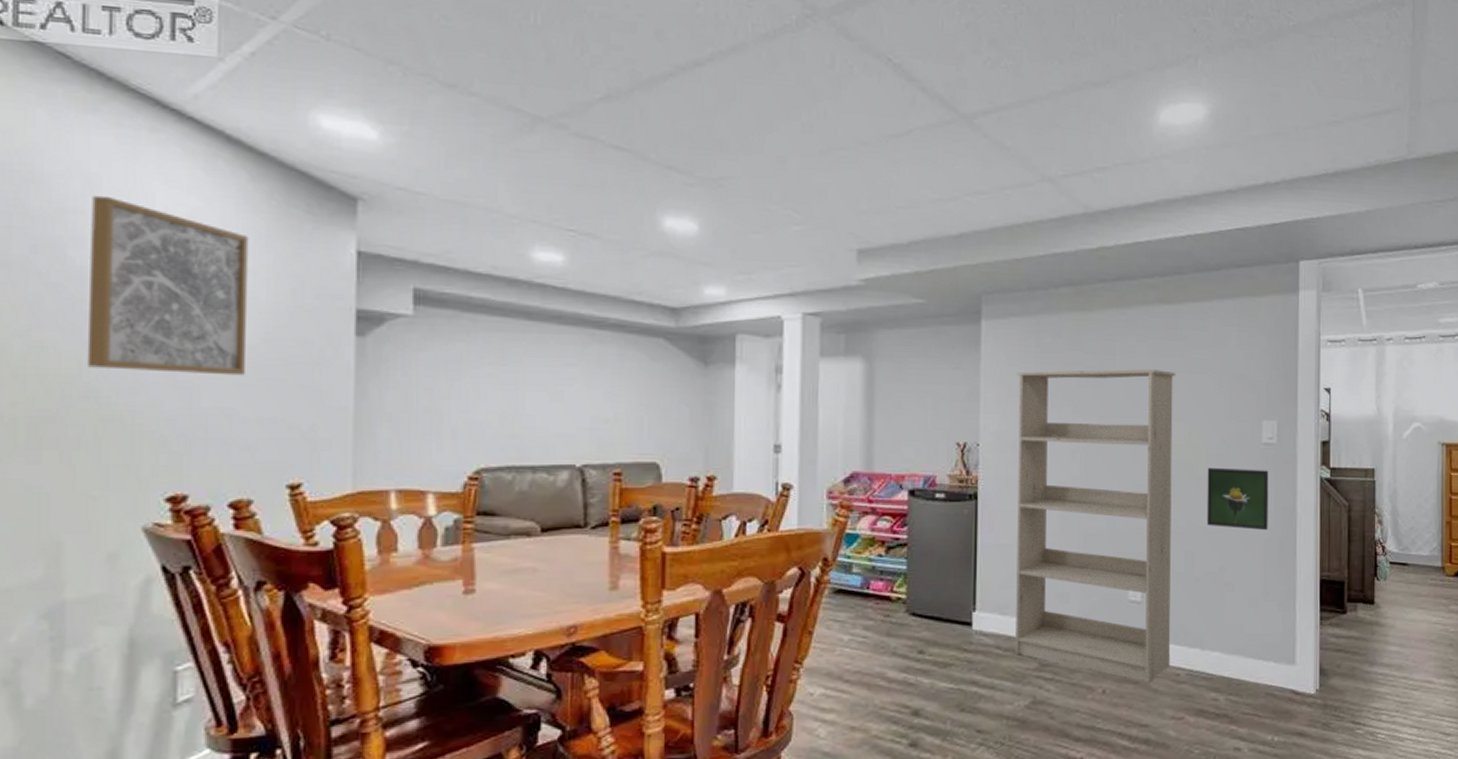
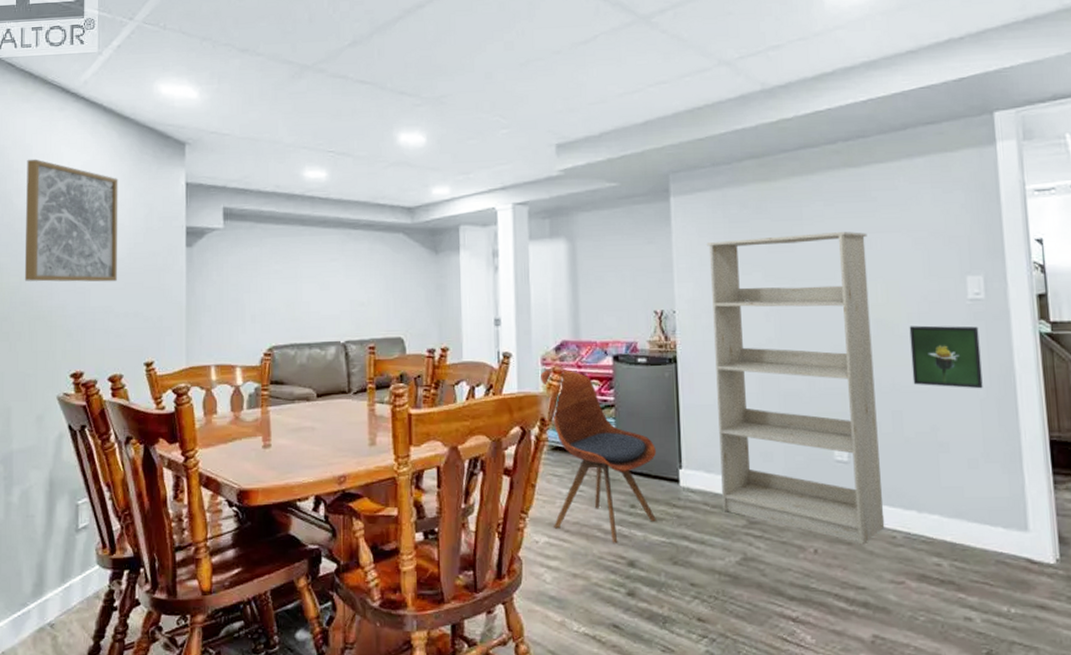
dining chair: none [825,503,949,693] -> present [541,368,656,544]

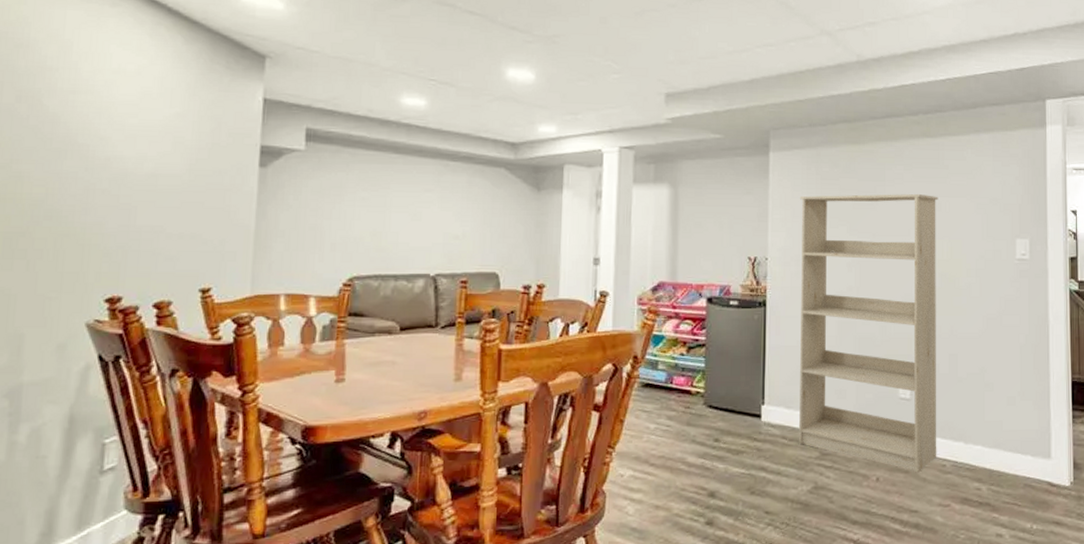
wall art: present [24,159,118,282] -> none [52,56,181,200]
dining chair: present [541,368,656,544] -> none [636,308,741,476]
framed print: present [909,325,983,389] -> none [968,280,1023,337]

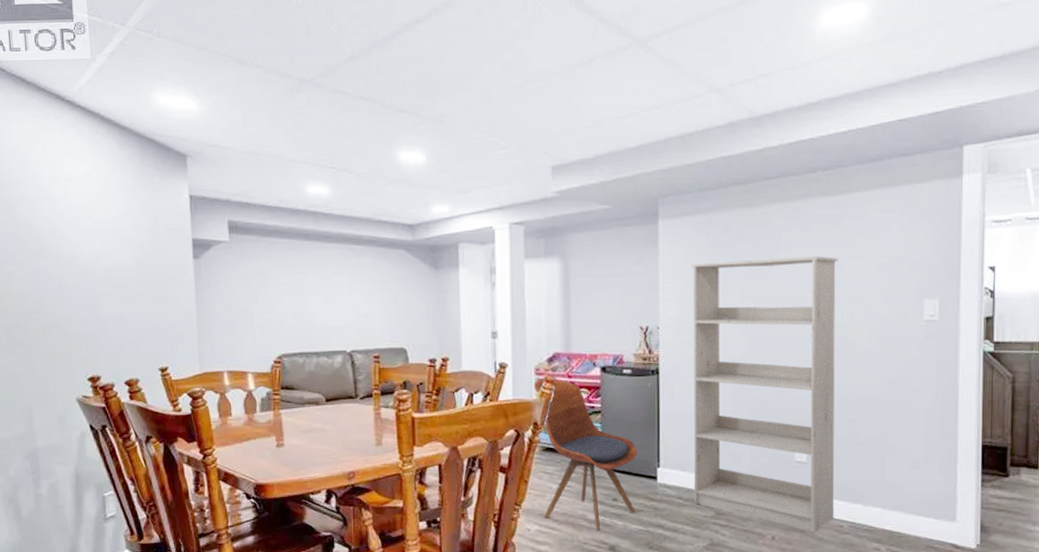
dining chair: none [636,308,741,476] -> present [534,378,637,532]

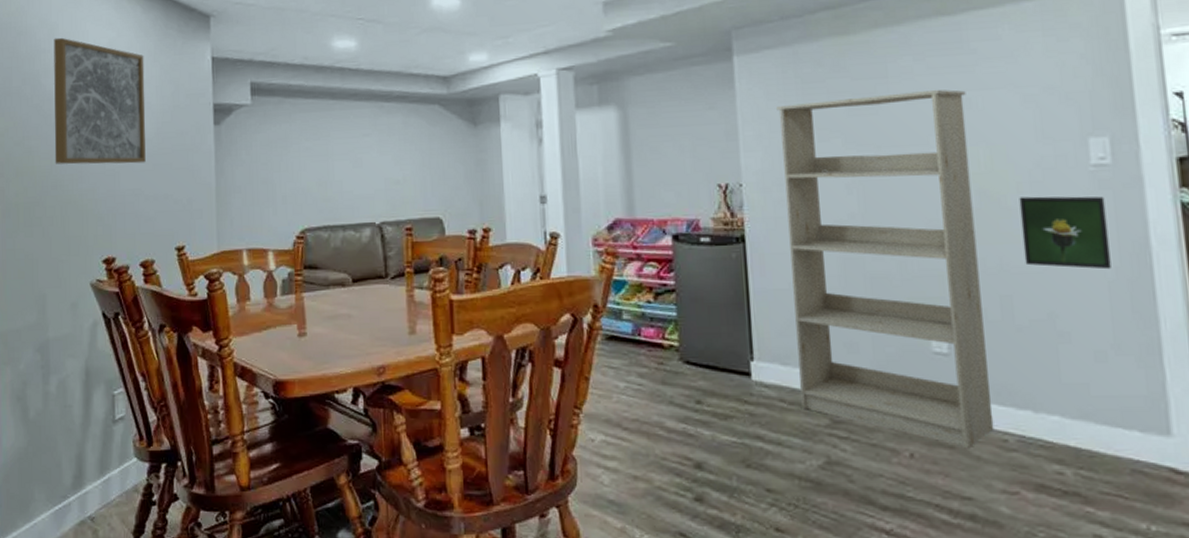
wall art: none [26,167,127,291] -> present [53,37,146,165]
dining chair: present [534,378,637,532] -> none [592,249,726,444]
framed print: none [868,343,930,400] -> present [1019,196,1111,270]

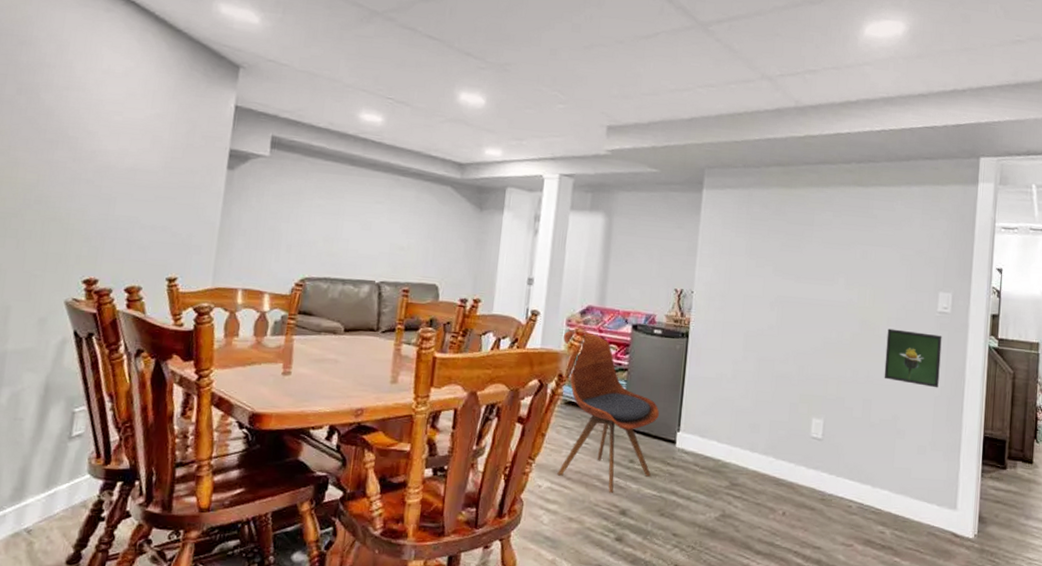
wall art: present [53,37,146,165] -> none [43,55,162,193]
dining chair: none [592,249,726,444] -> present [556,330,659,494]
bookcase: present [777,89,994,449] -> none [709,234,865,511]

